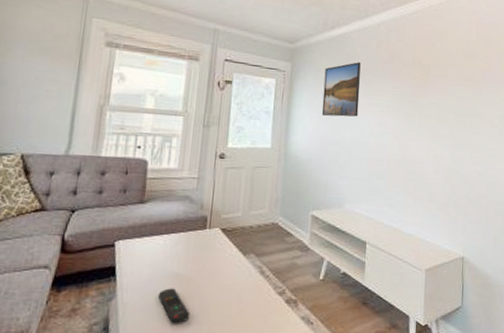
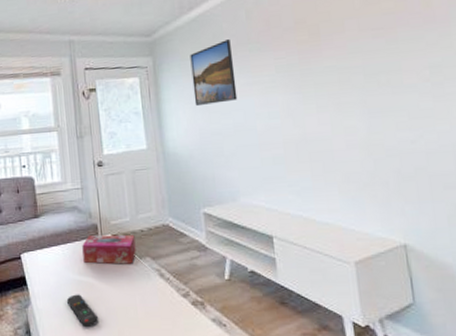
tissue box: none [185,227,243,260] -> present [82,234,136,264]

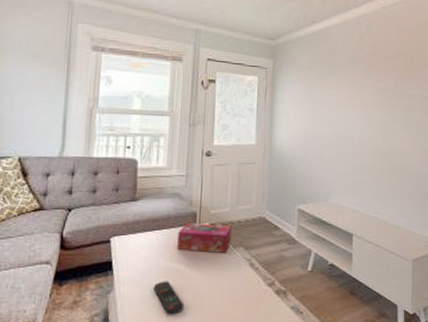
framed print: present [190,39,238,107] -> none [304,56,343,112]

